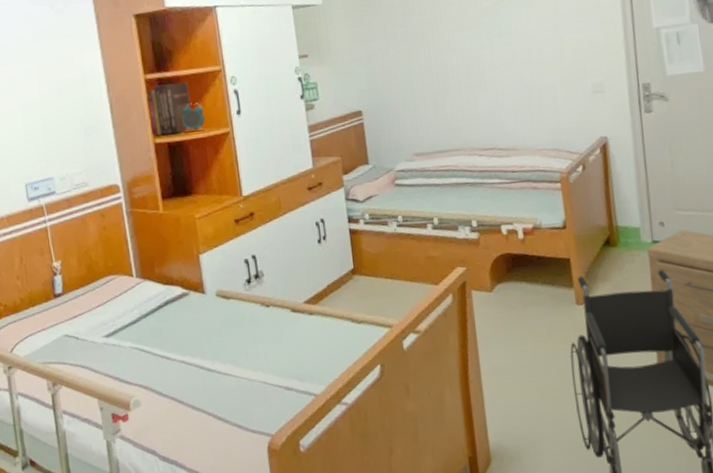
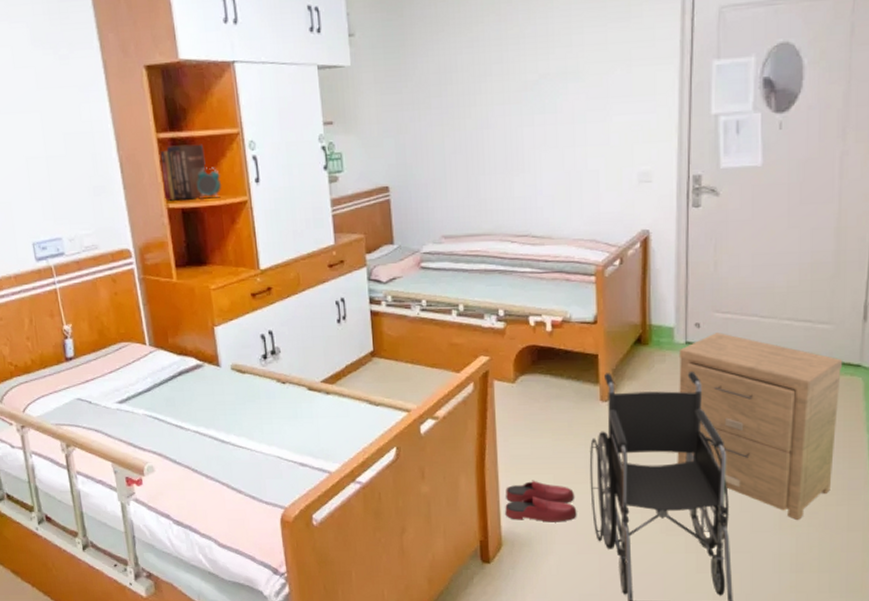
slippers: none [490,389,564,433] -> present [505,480,577,522]

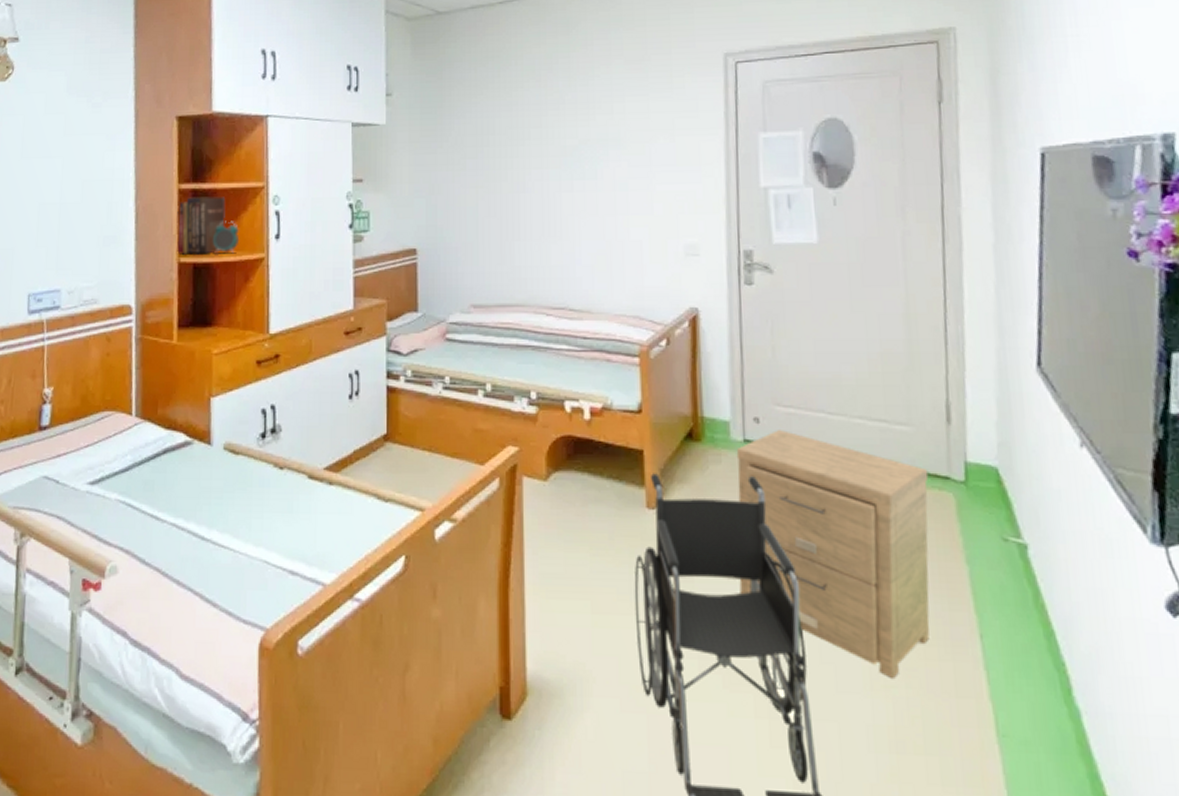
slippers: present [505,480,577,522] -> none [532,607,620,666]

